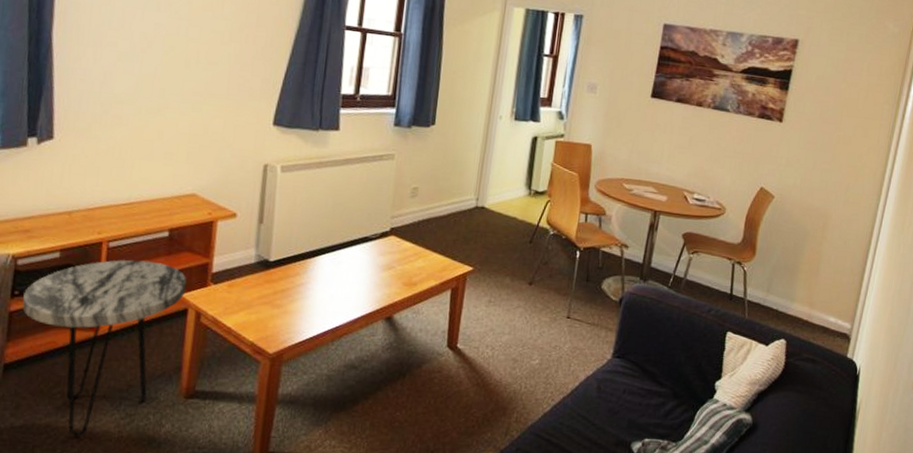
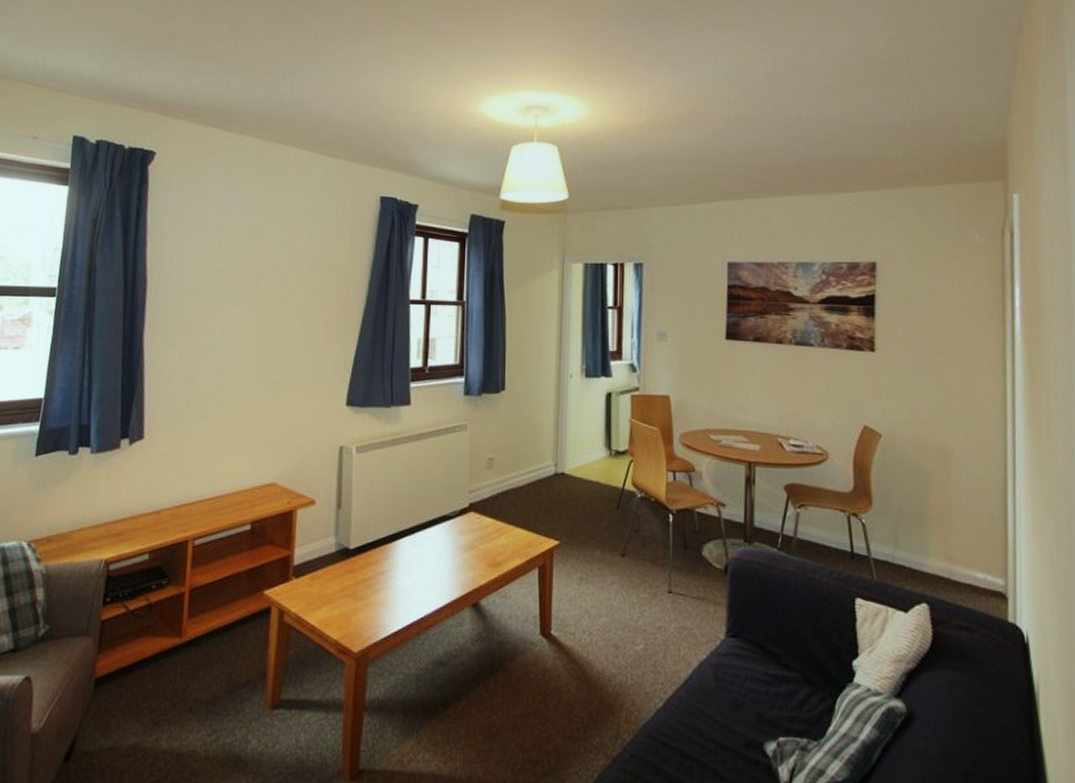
side table: present [22,259,187,436] -> none [113,557,270,758]

